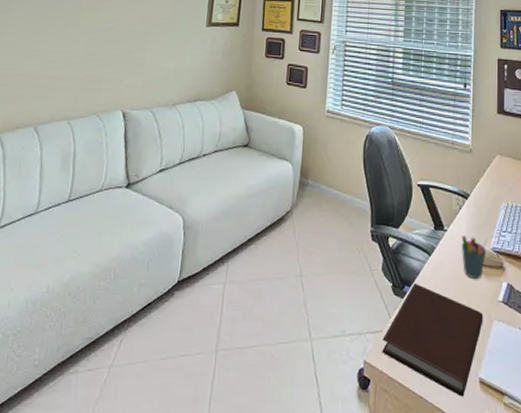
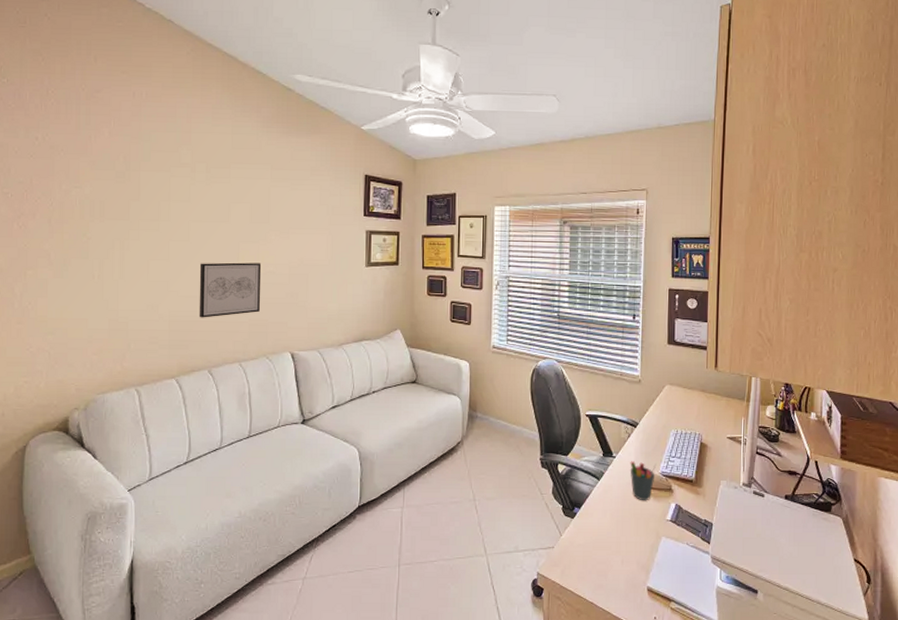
wall art: none [32,17,103,73] -> present [199,262,262,318]
notebook: present [382,283,483,397] -> none [554,504,652,603]

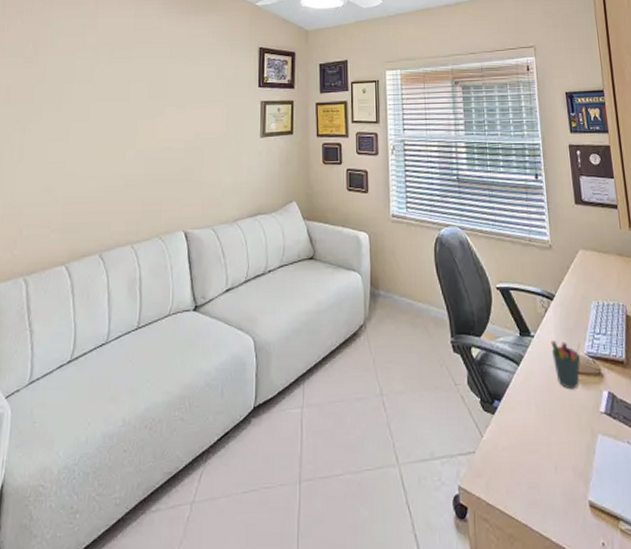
wall art: present [199,262,262,318] -> none [93,139,158,199]

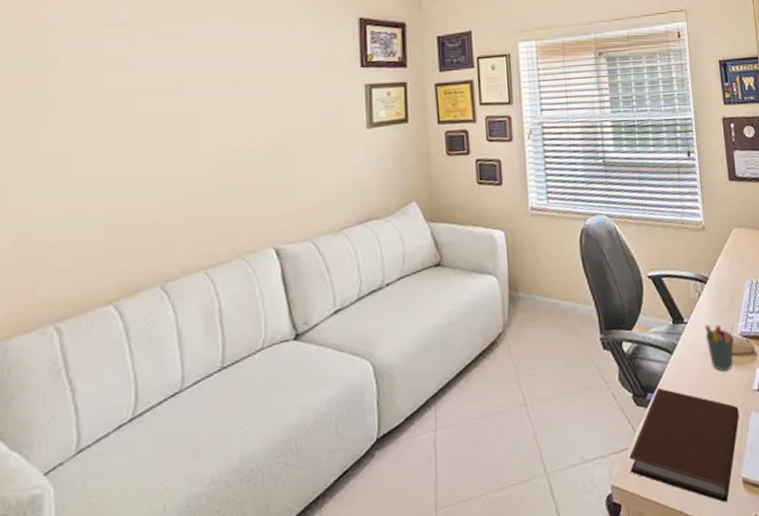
notebook: none [476,396,586,524] -> present [629,387,740,503]

